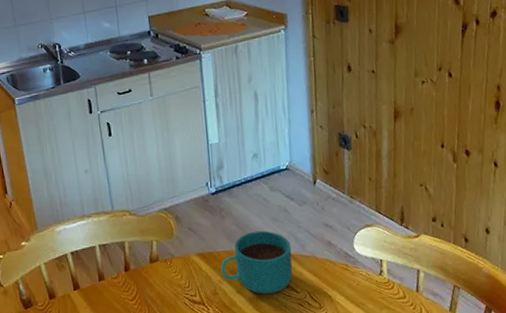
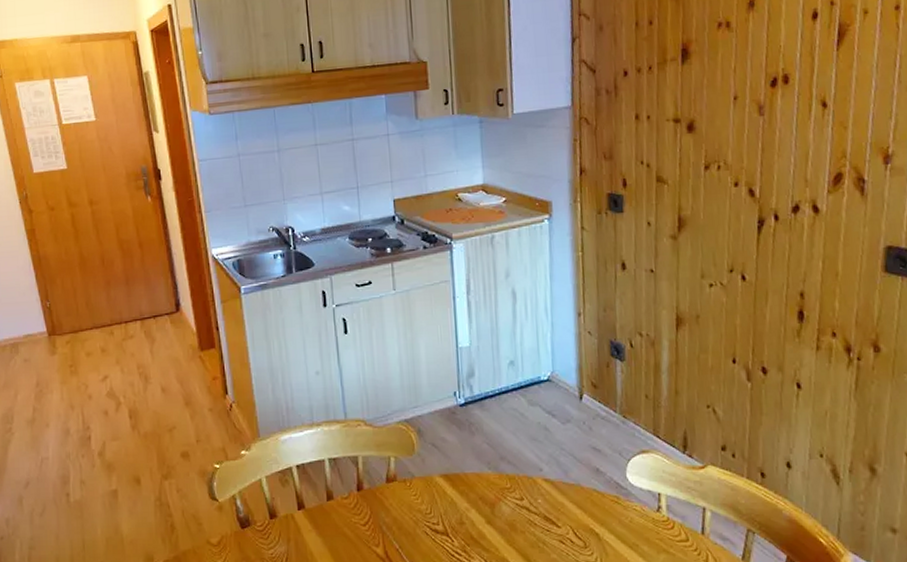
cup: present [221,230,293,294] -> none [468,451,553,527]

